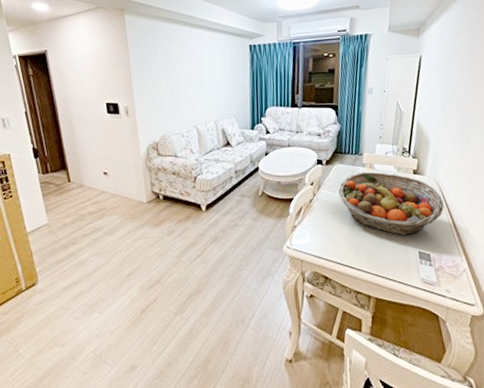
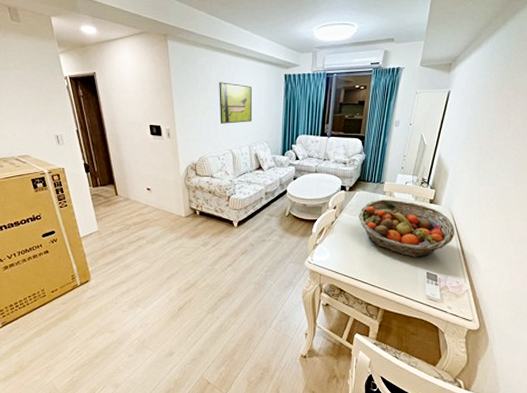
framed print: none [180,55,218,99] -> present [219,82,253,124]

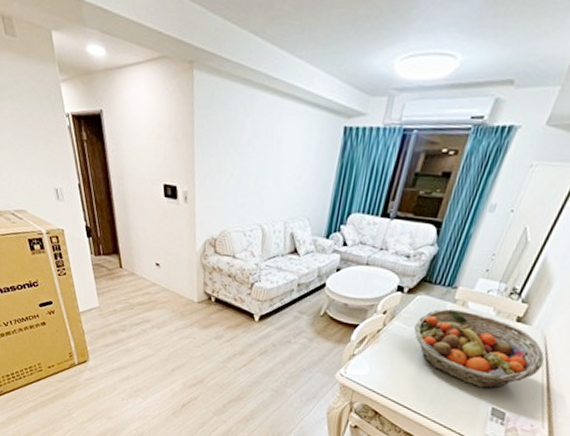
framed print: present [219,82,253,124] -> none [251,132,298,191]

